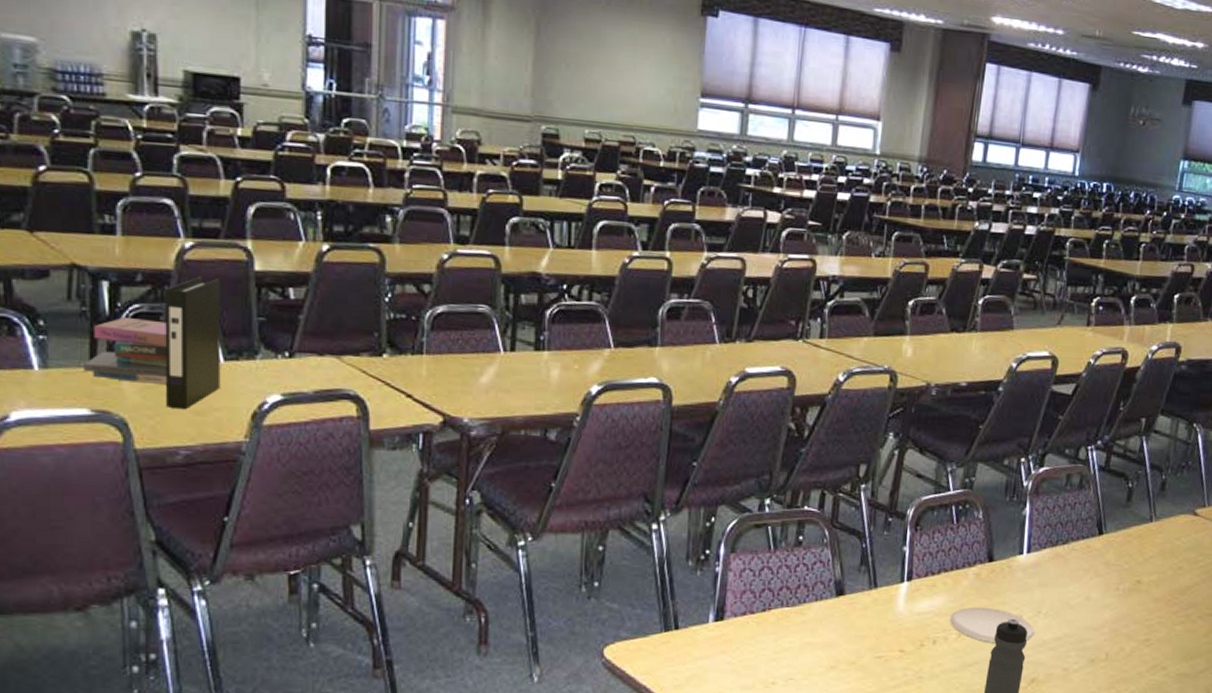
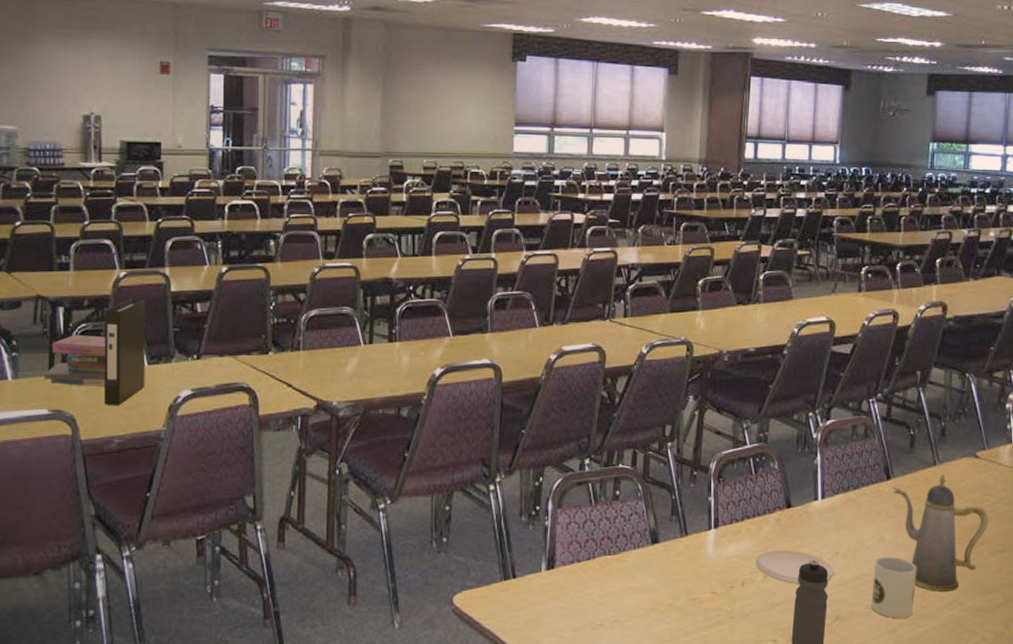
mug: none [1070,617,1122,683] -> present [871,556,917,619]
coffee pot: none [1103,532,1202,655] -> present [892,475,989,591]

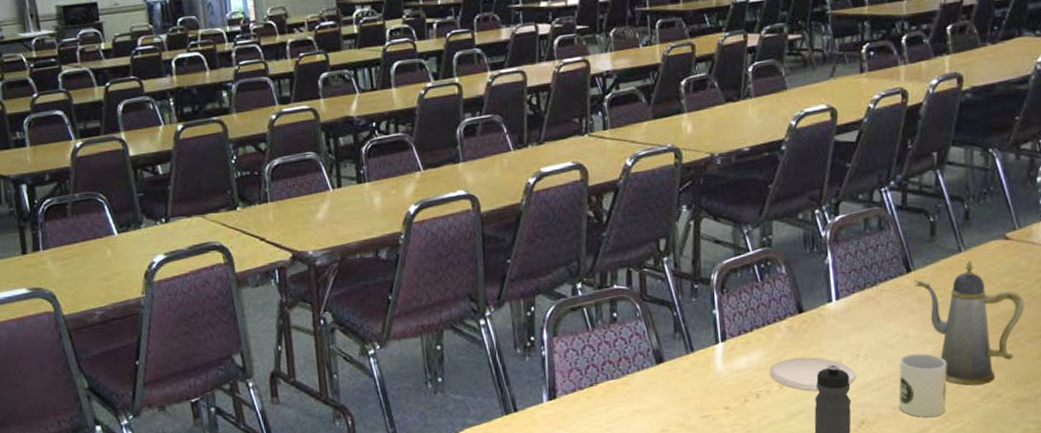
books: present [44,335,106,386] -> none [18,210,80,263]
binder: present [104,298,146,405] -> none [67,167,118,278]

